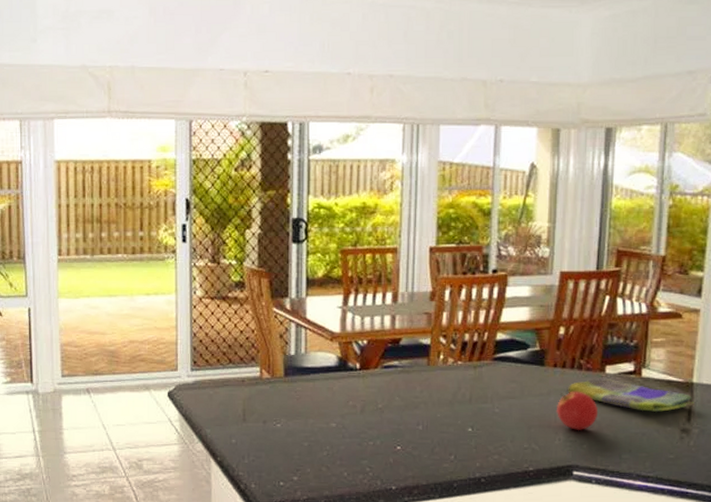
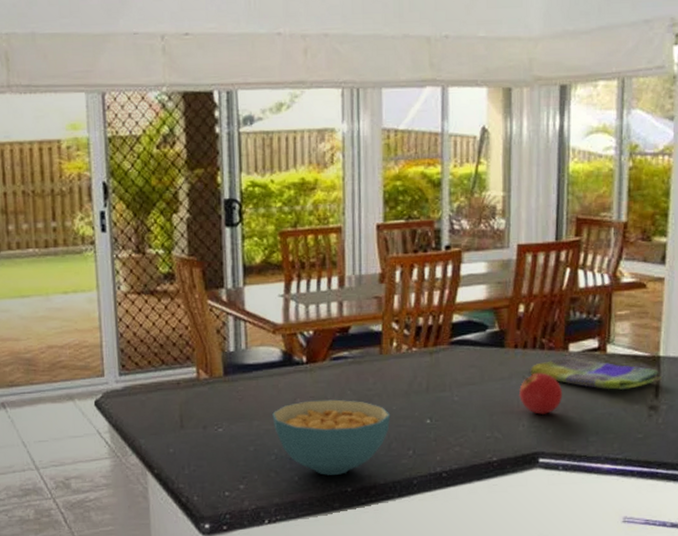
cereal bowl: none [326,404,435,473] -> present [272,399,391,475]

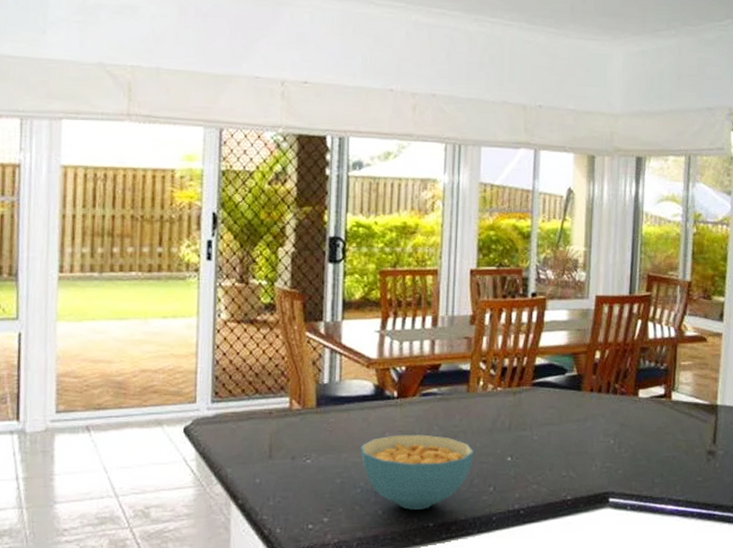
fruit: present [518,373,563,416] -> none [592,417,633,457]
dish towel: present [529,356,662,390] -> none [603,401,719,435]

